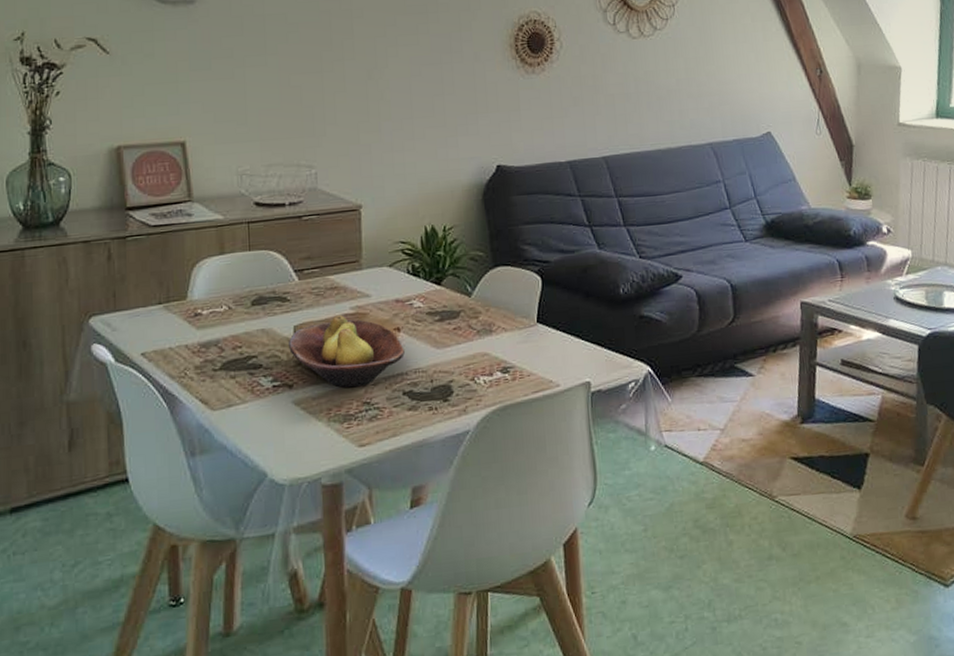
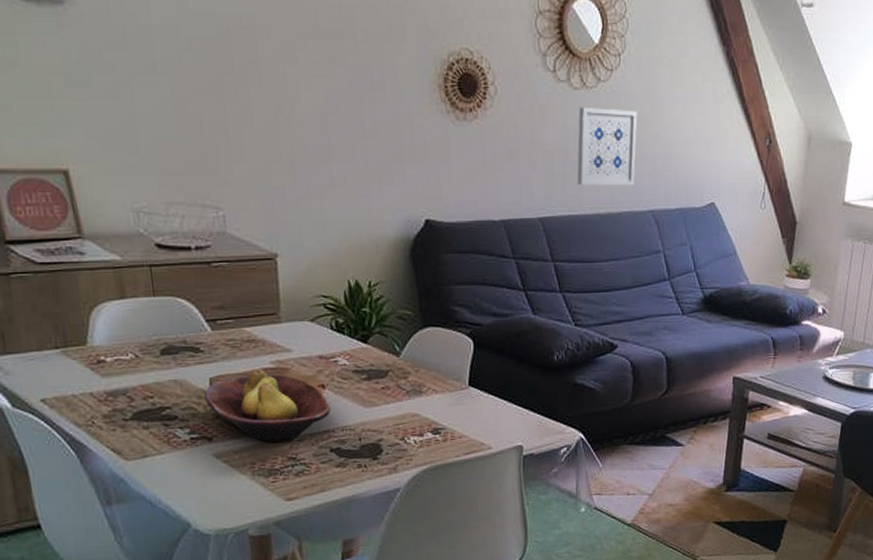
wall art: none [637,53,693,125] -> present [577,106,638,186]

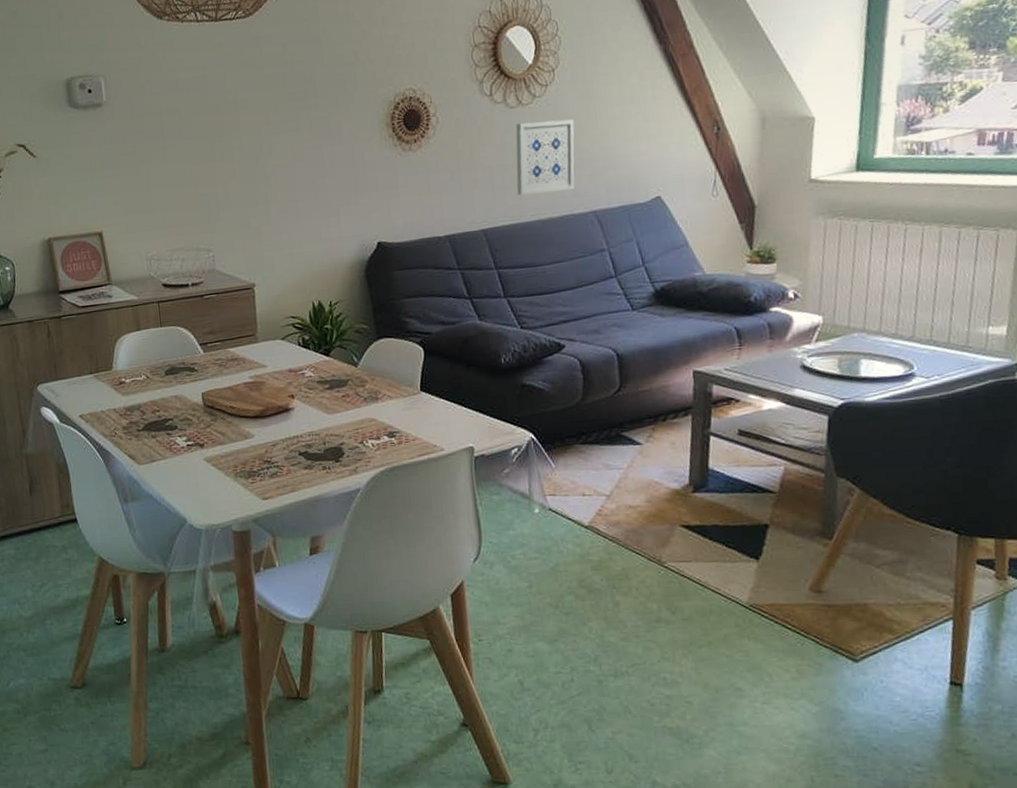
fruit bowl: present [205,369,331,443] -> none [198,384,299,448]

